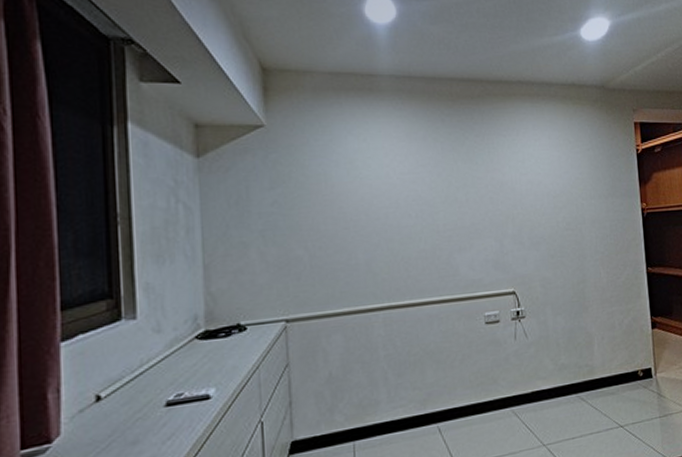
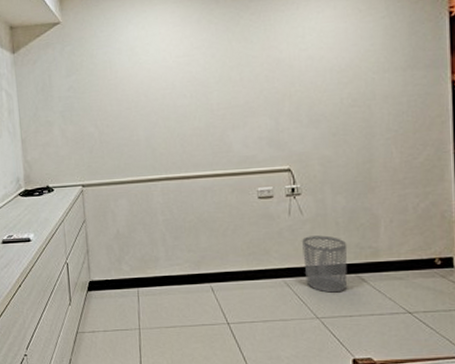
waste bin: none [528,357,569,417] -> present [302,235,348,293]

